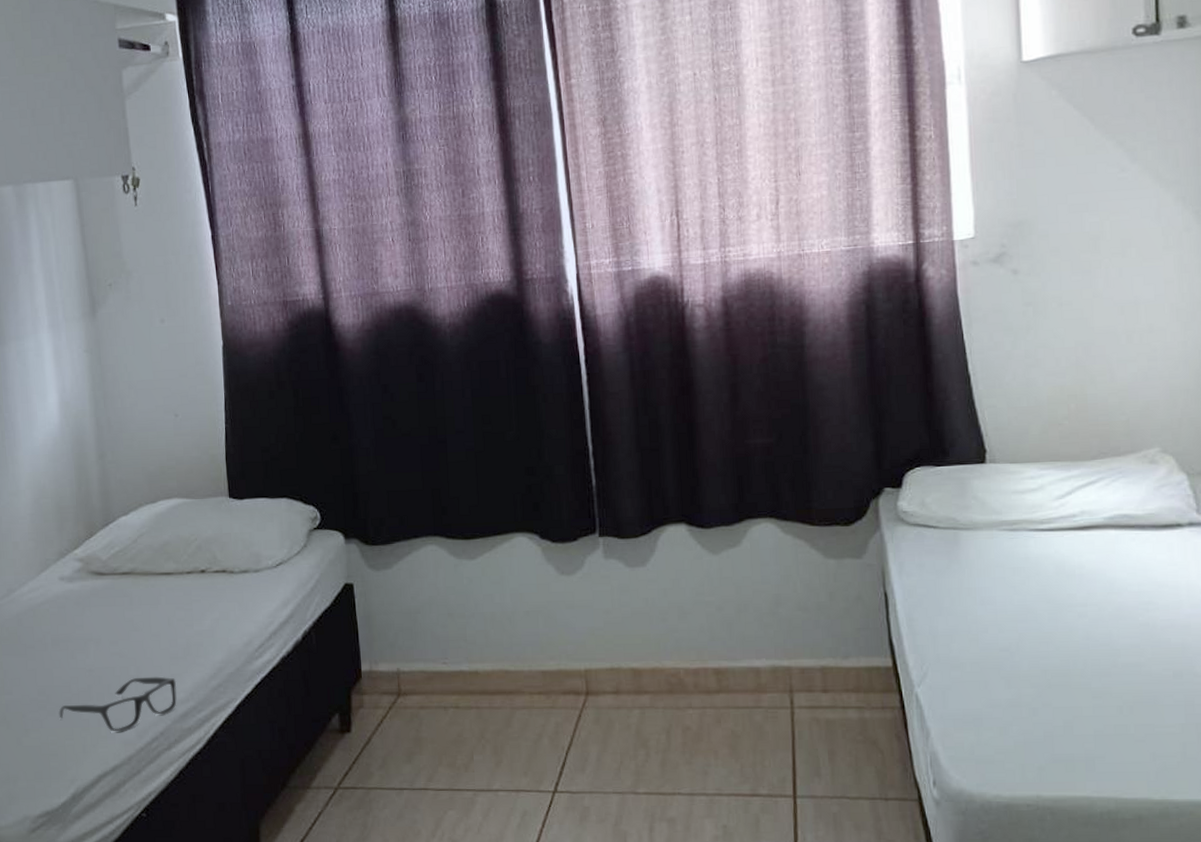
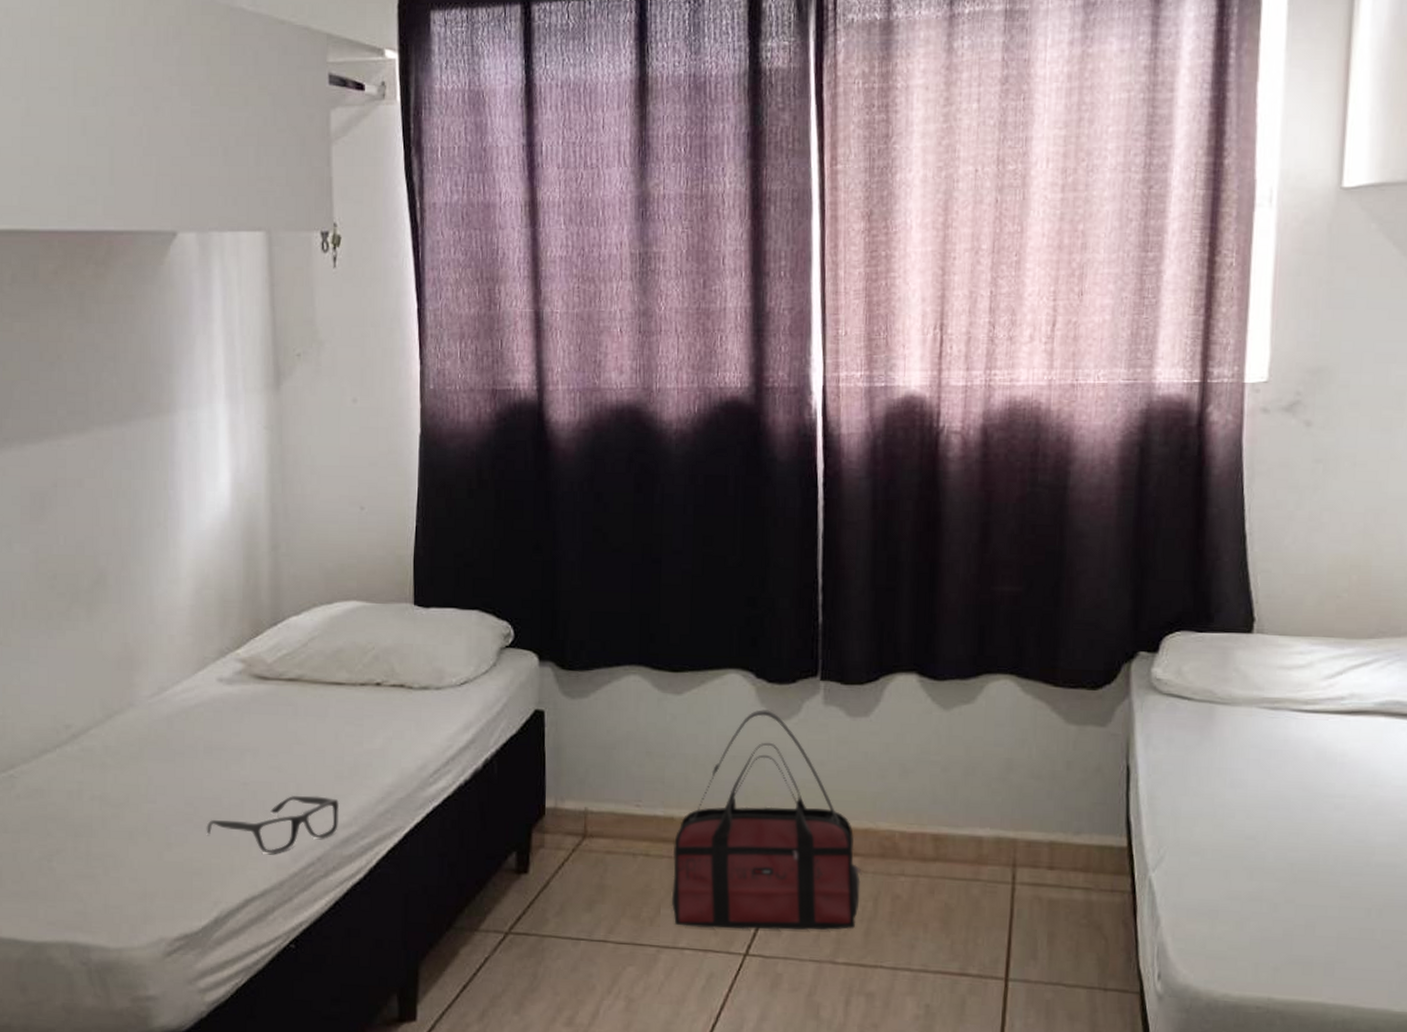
duffel bag: none [480,567,654,770] -> present [672,709,862,930]

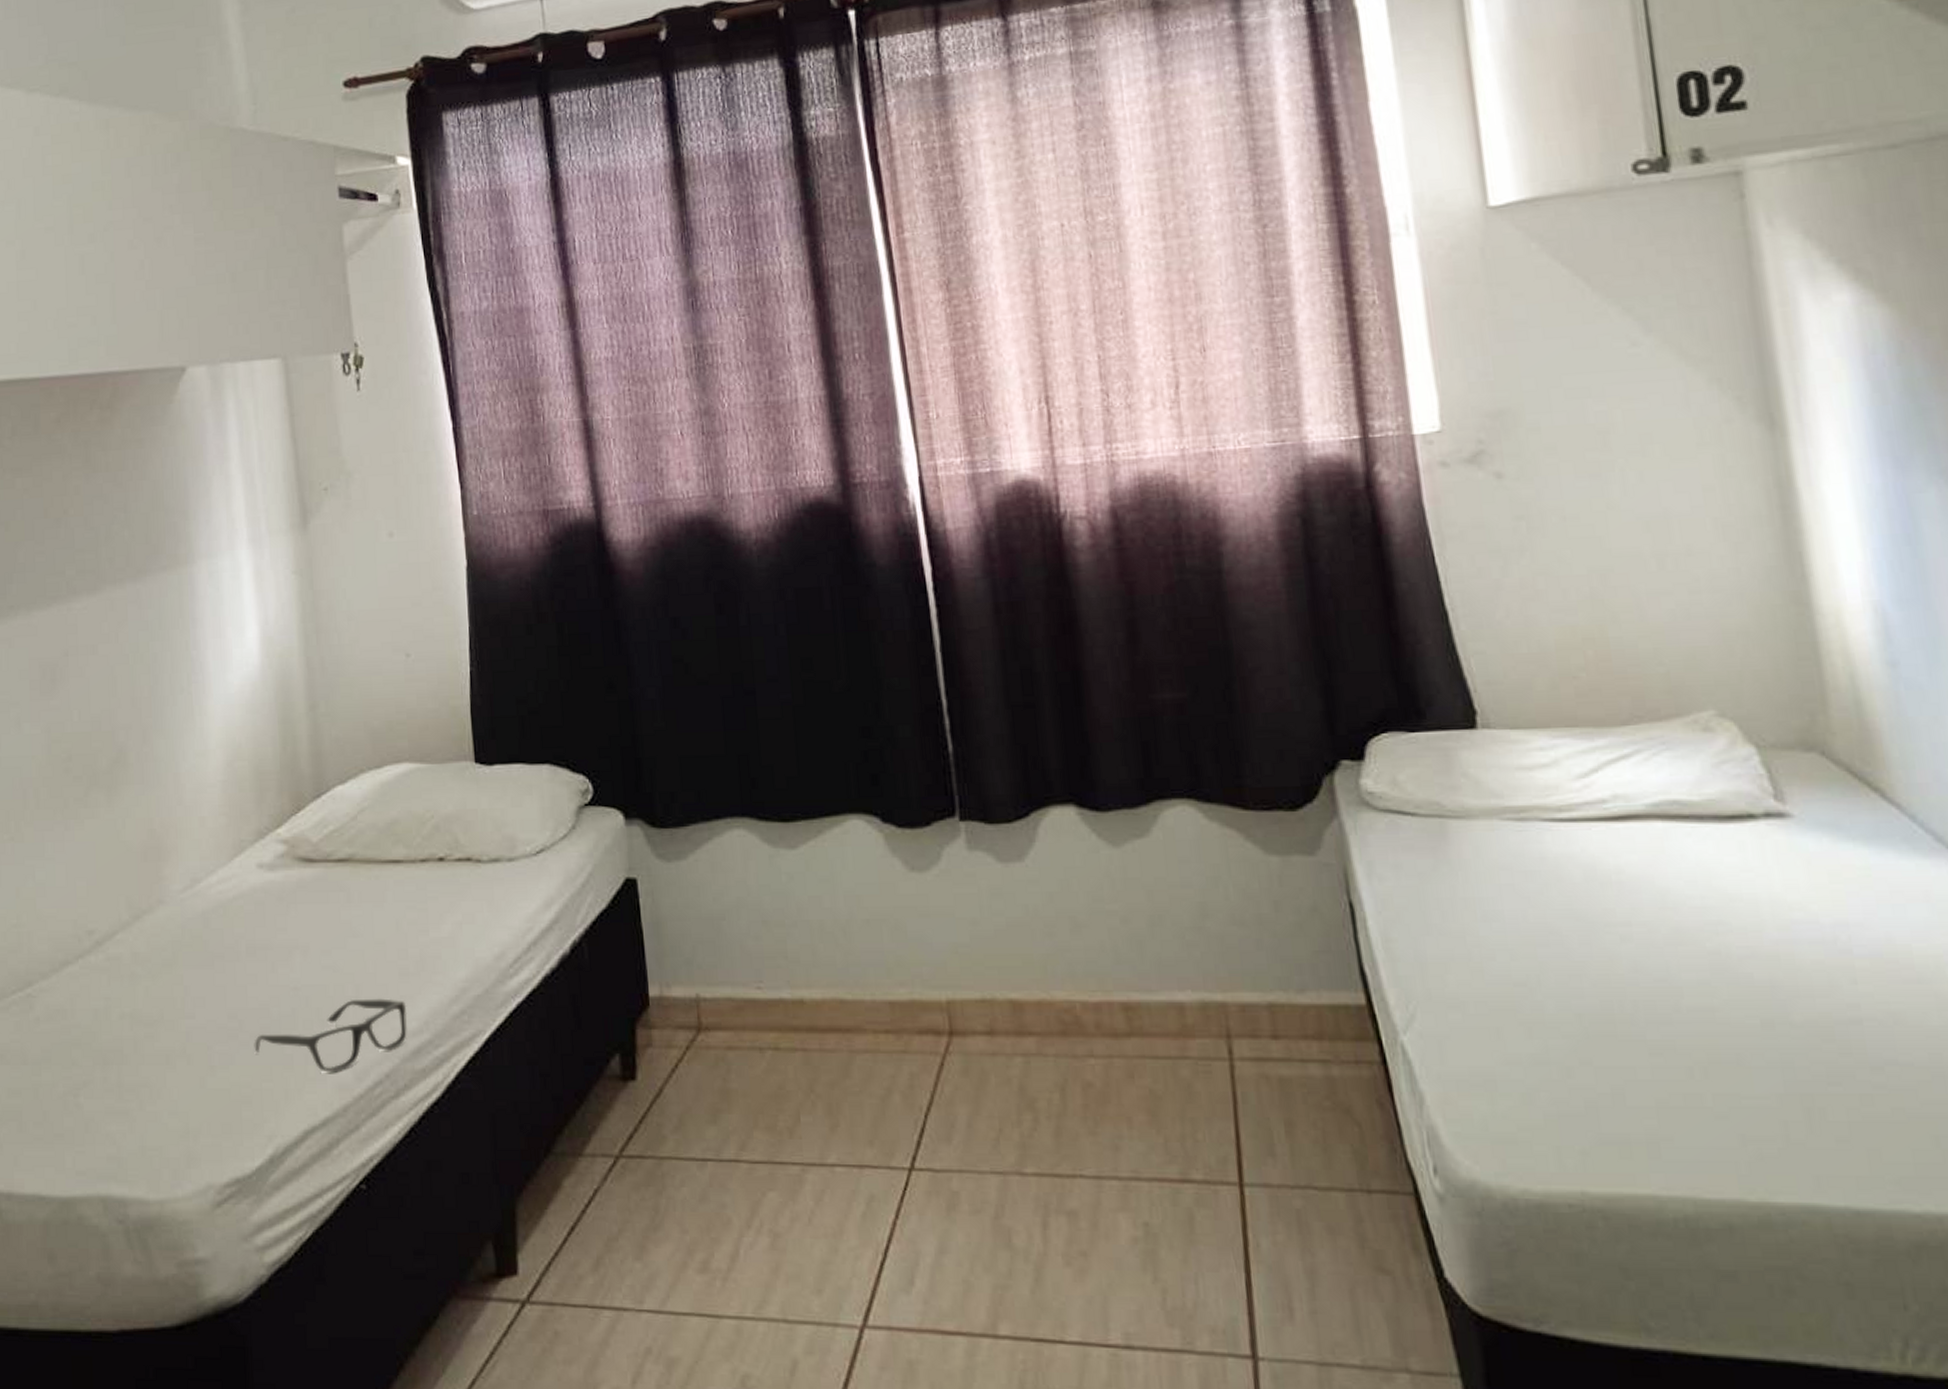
duffel bag: present [672,709,862,930] -> none [807,860,1043,1137]

